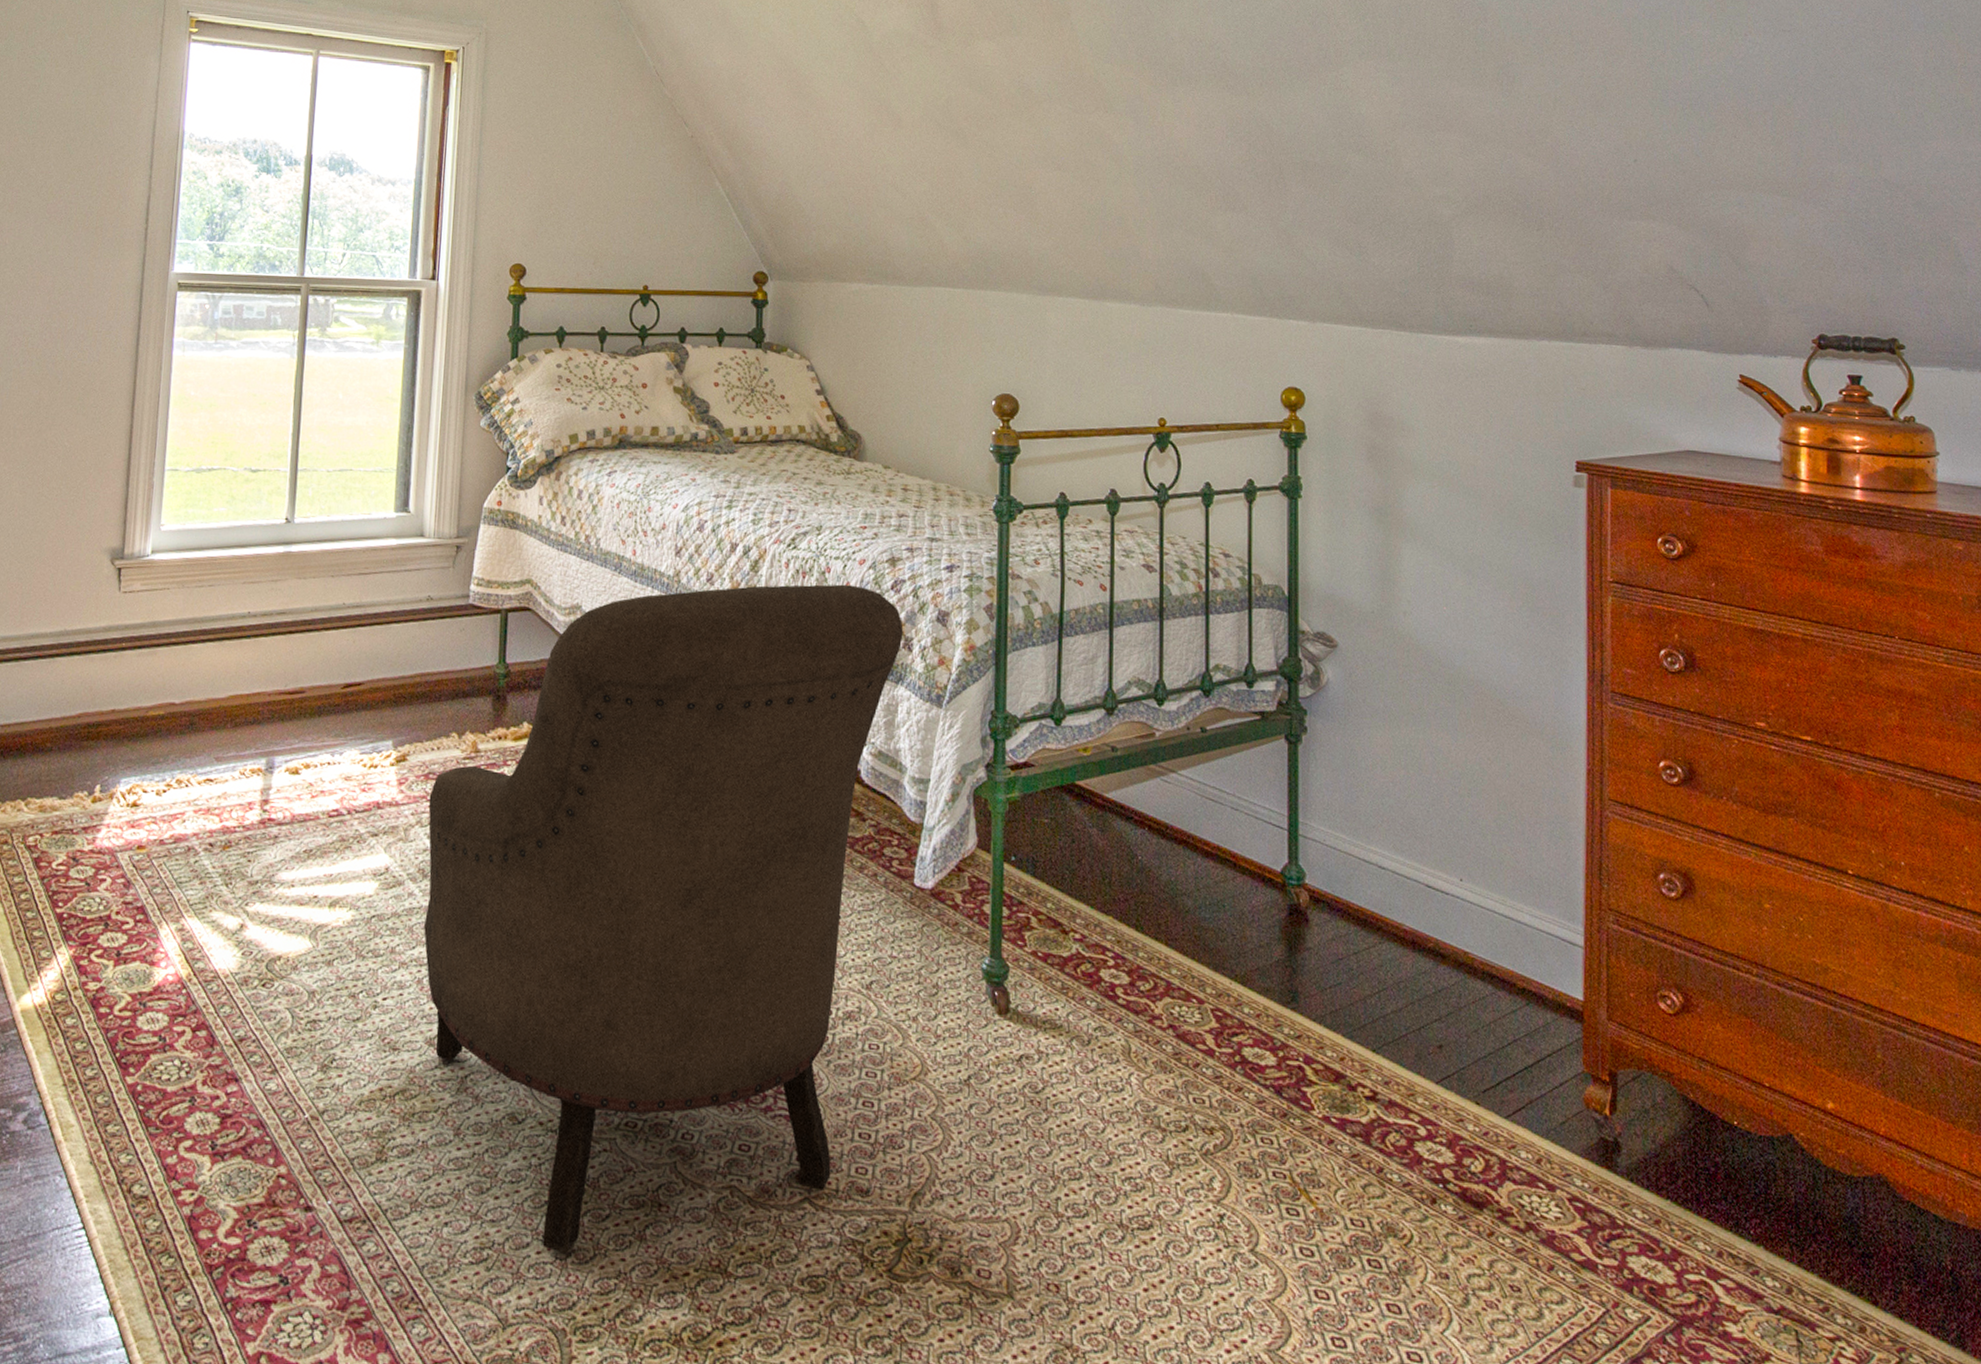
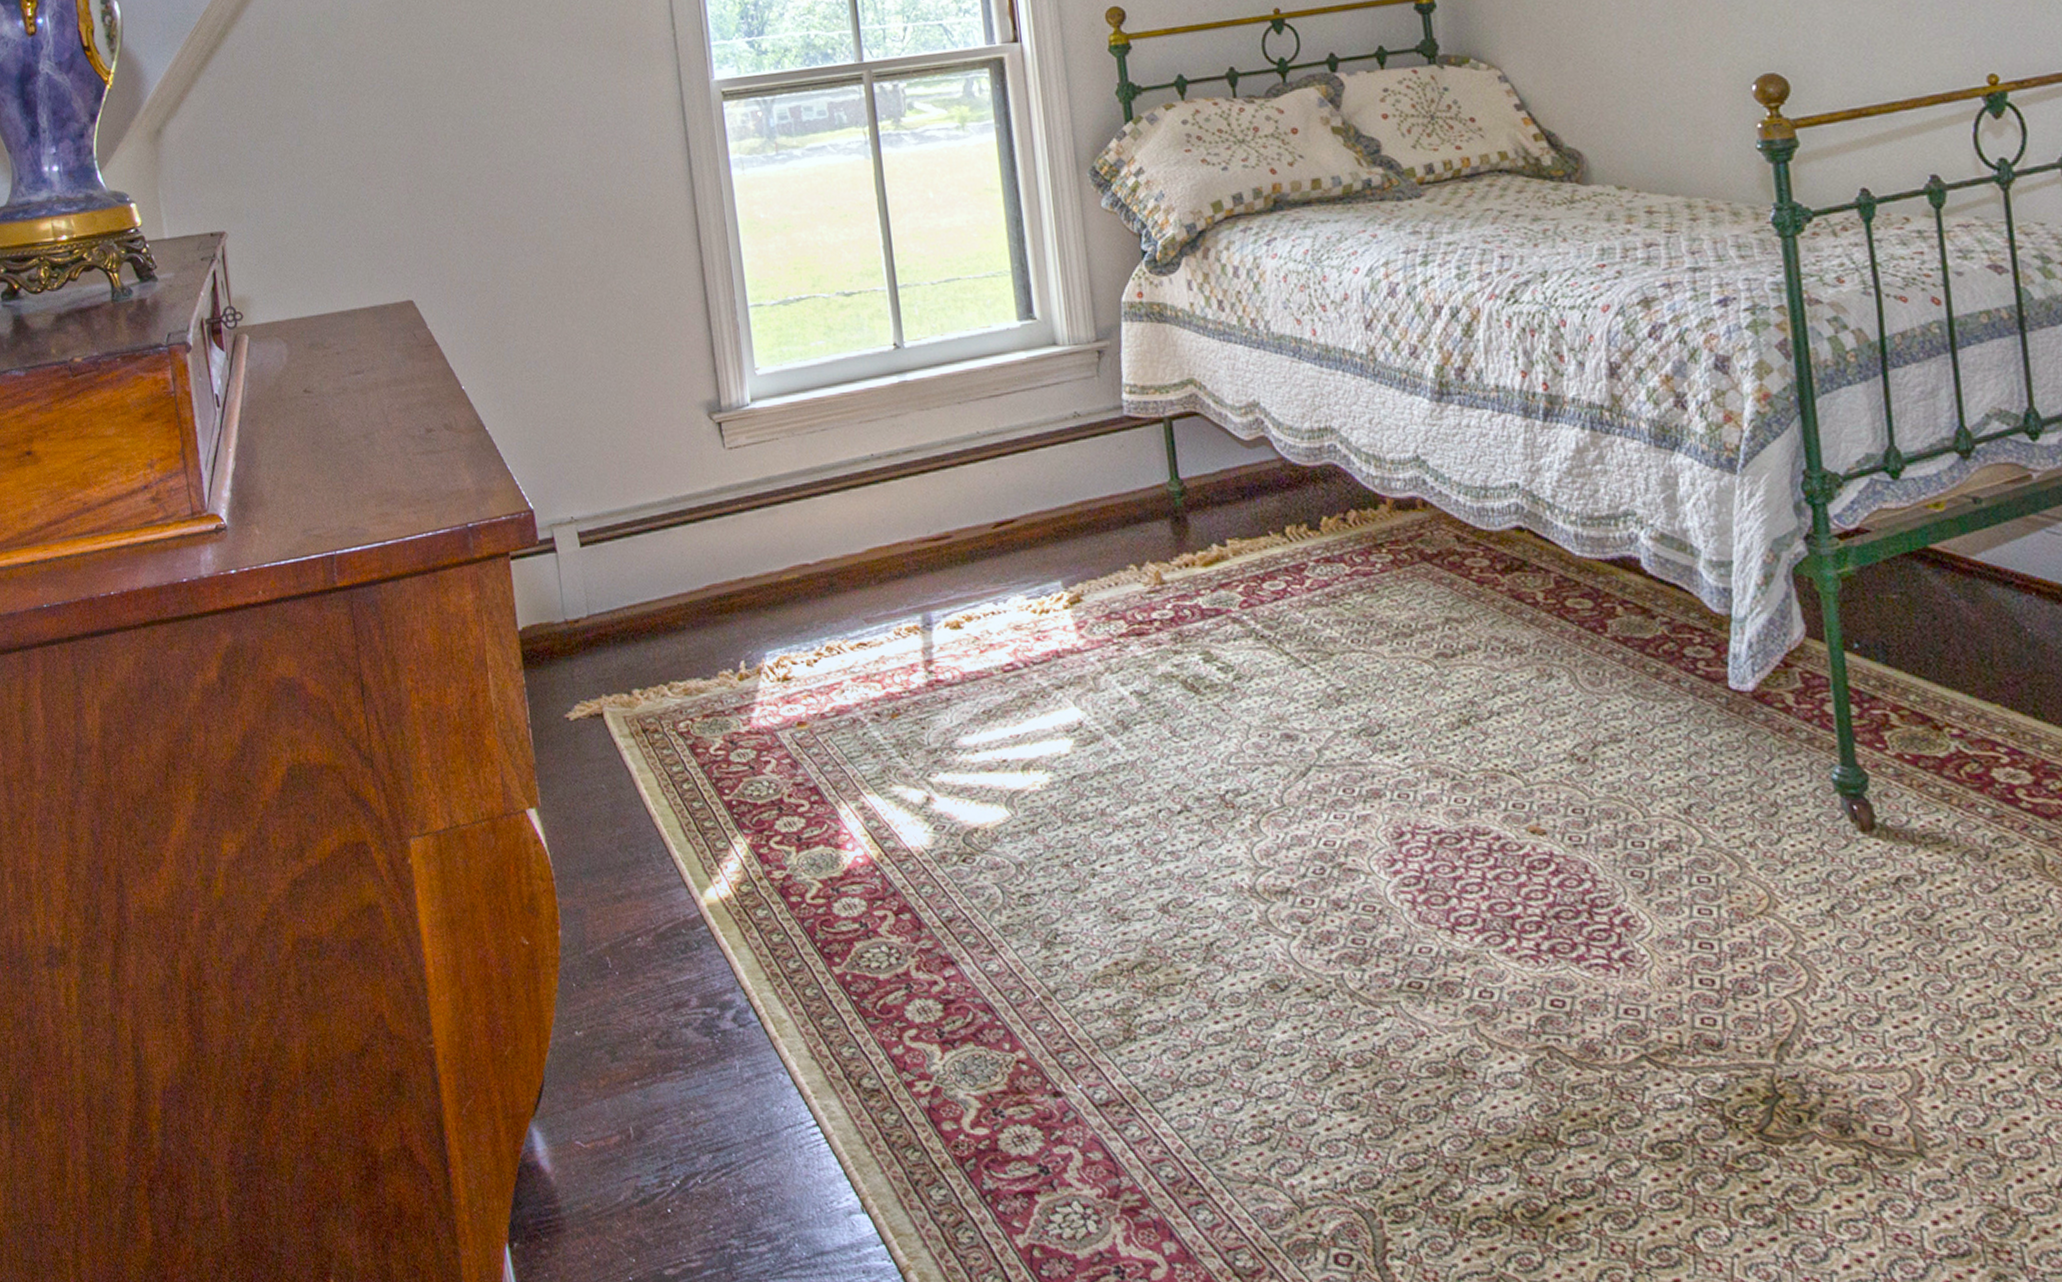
armchair: present [424,584,904,1255] -> none [1115,337,1673,1130]

